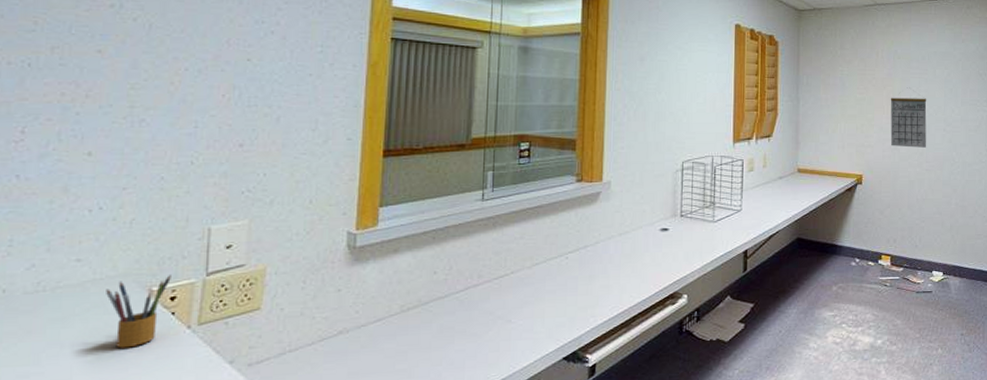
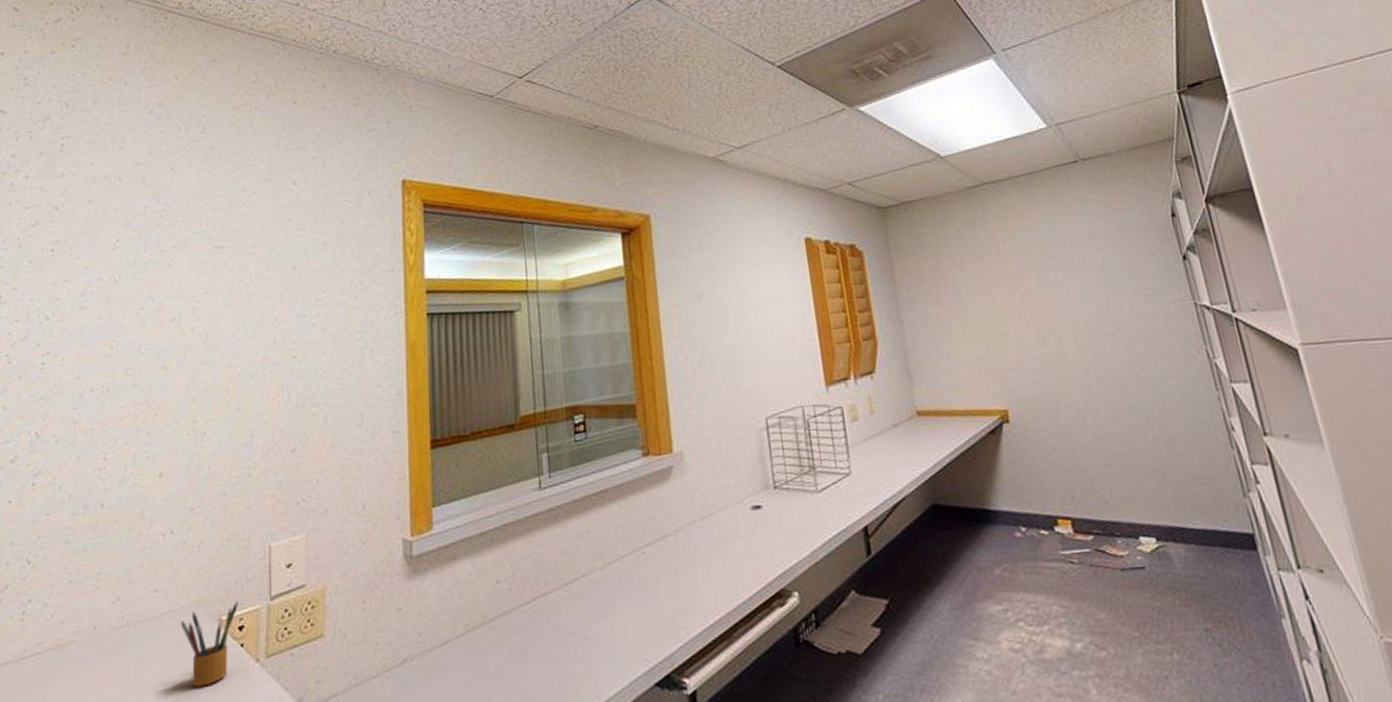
calendar: present [890,87,927,148] -> none [1027,284,1092,367]

